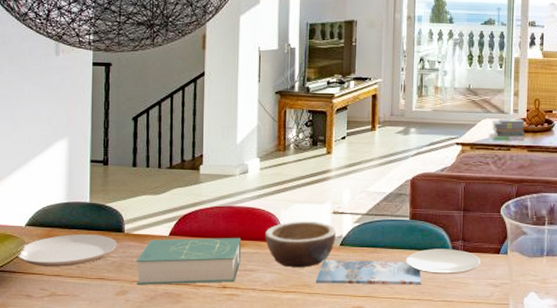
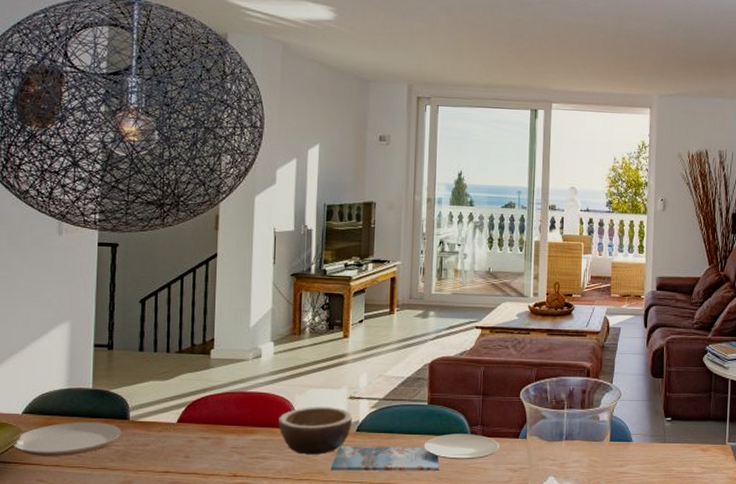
book: present [136,237,242,285] -> none [141,423,254,474]
books: present [488,119,525,141] -> none [508,302,545,325]

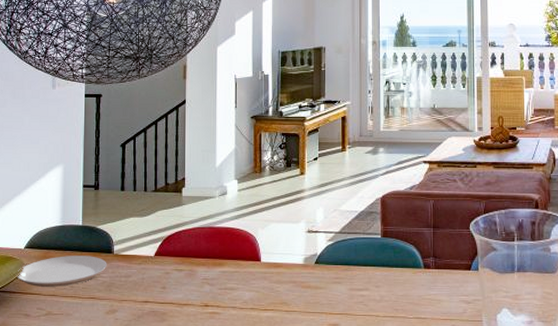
bowl: present [278,406,353,455] -> none [244,239,312,286]
magazine: present [331,446,440,471] -> none [293,278,395,302]
plate: present [423,434,499,460] -> none [379,266,452,292]

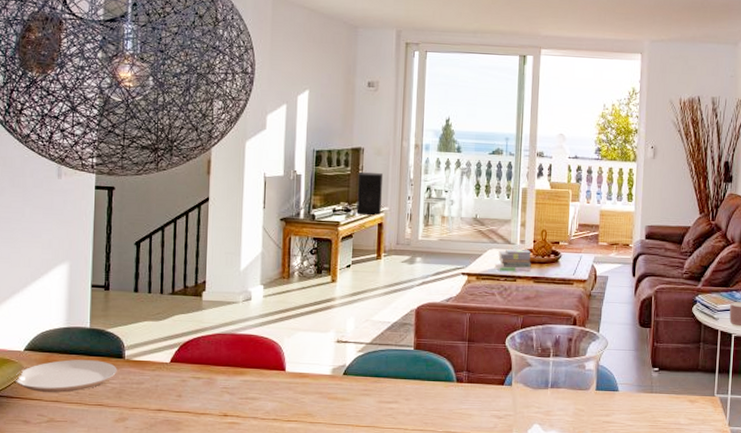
speaker: none [321,69,345,109] -> present [356,171,384,215]
books: none [454,137,490,159] -> present [494,249,532,272]

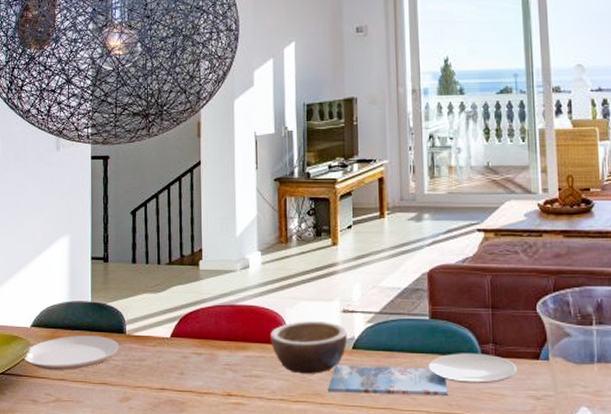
bowl: none [267,349,340,397] -> present [270,320,348,374]
magazine: none [318,389,425,415] -> present [328,365,448,396]
speaker: present [356,171,384,215] -> none [352,122,382,169]
plate: none [409,379,484,406] -> present [428,353,517,384]
books: present [494,249,532,272] -> none [514,200,559,226]

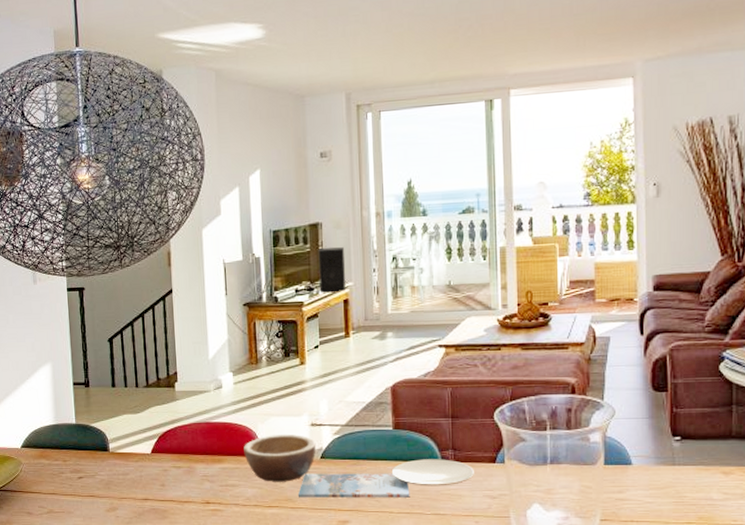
plate: present [23,335,119,370] -> none [16,454,104,485]
speaker: none [352,122,382,169] -> present [318,247,347,292]

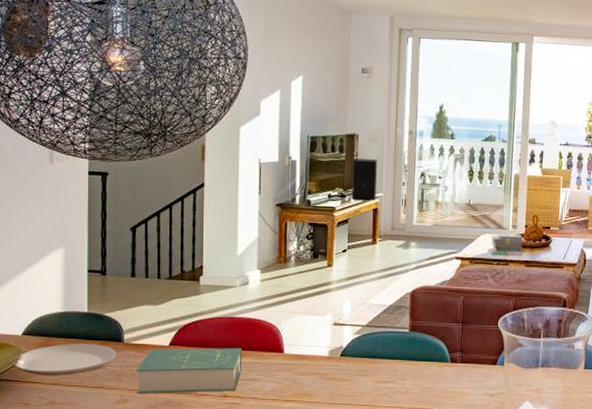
plate: none [16,454,104,485] -> present [14,343,117,376]
book: none [122,453,222,501] -> present [135,347,242,394]
bowl: present [244,434,316,482] -> none [266,331,337,378]
magazine: present [298,473,410,498] -> none [317,370,420,394]
plate: present [391,459,474,486] -> none [405,359,478,385]
books: none [474,315,517,341] -> present [487,234,523,256]

